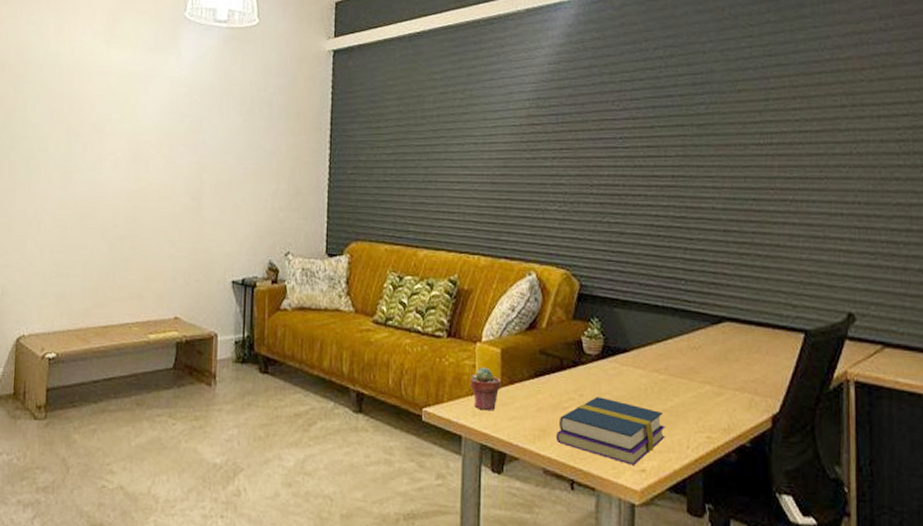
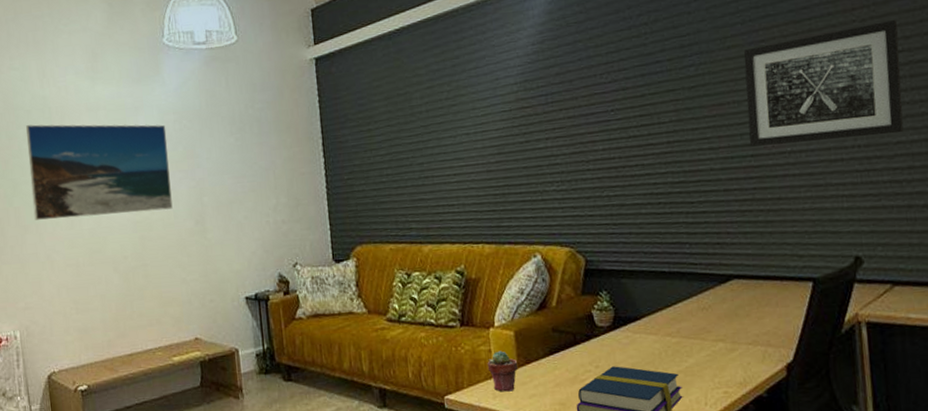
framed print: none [28,80,176,182] -> present [26,124,173,220]
wall art: none [752,84,904,195] -> present [743,20,904,147]

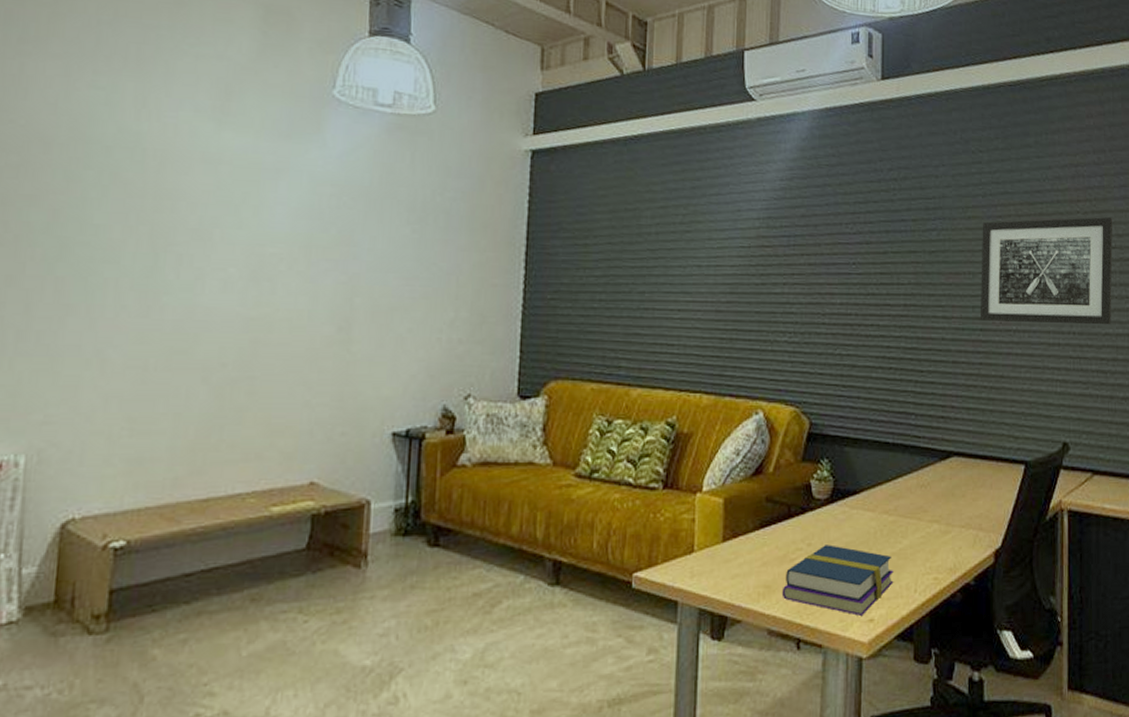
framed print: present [26,124,173,220] -> none [86,166,317,308]
potted succulent: present [487,350,519,392] -> none [688,520,724,570]

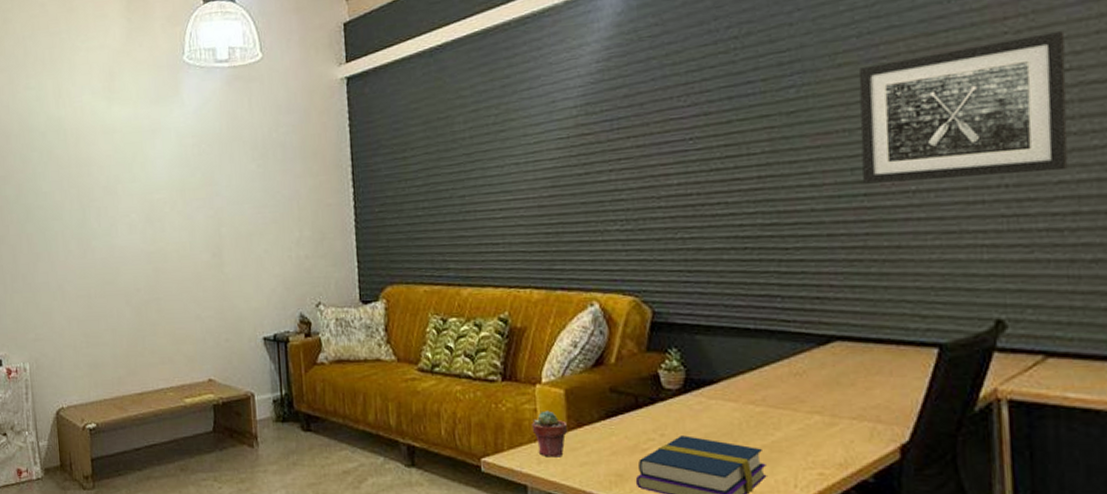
potted succulent: none [688,520,724,570] -> present [531,410,568,458]

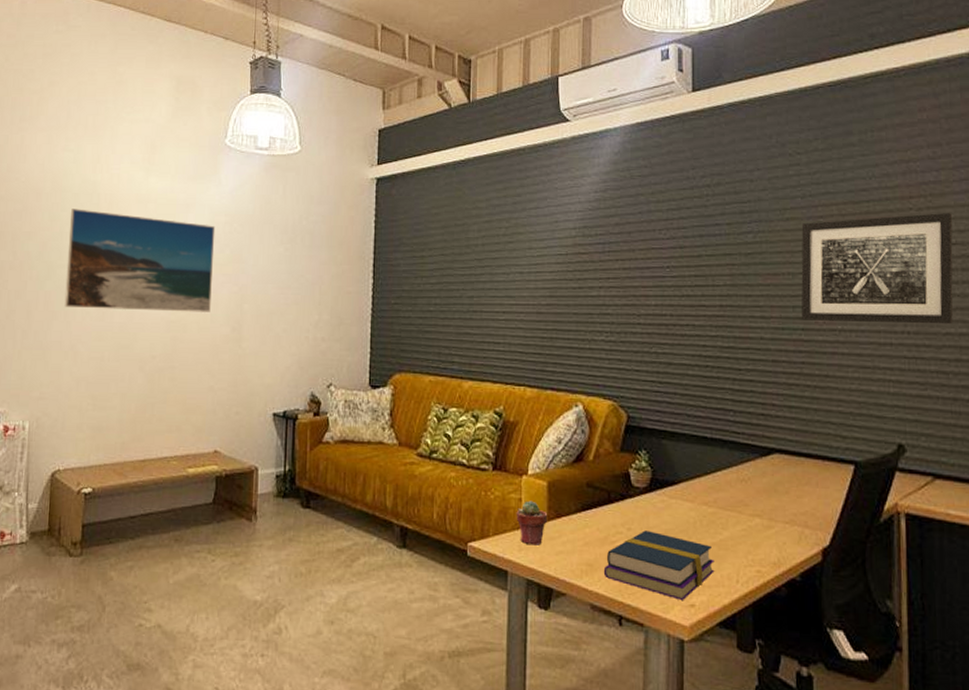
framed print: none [41,147,189,248] -> present [64,209,216,312]

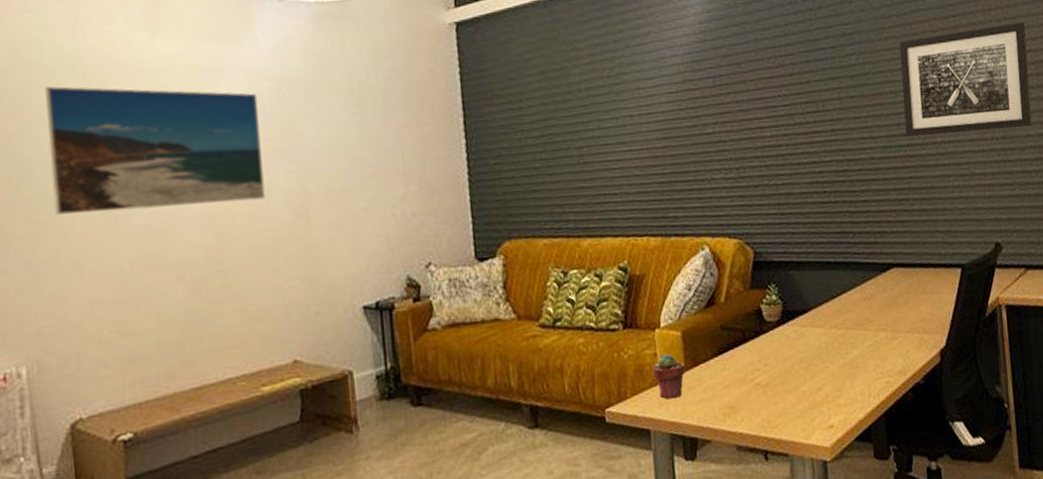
book: present [603,530,714,600] -> none [745,362,849,424]

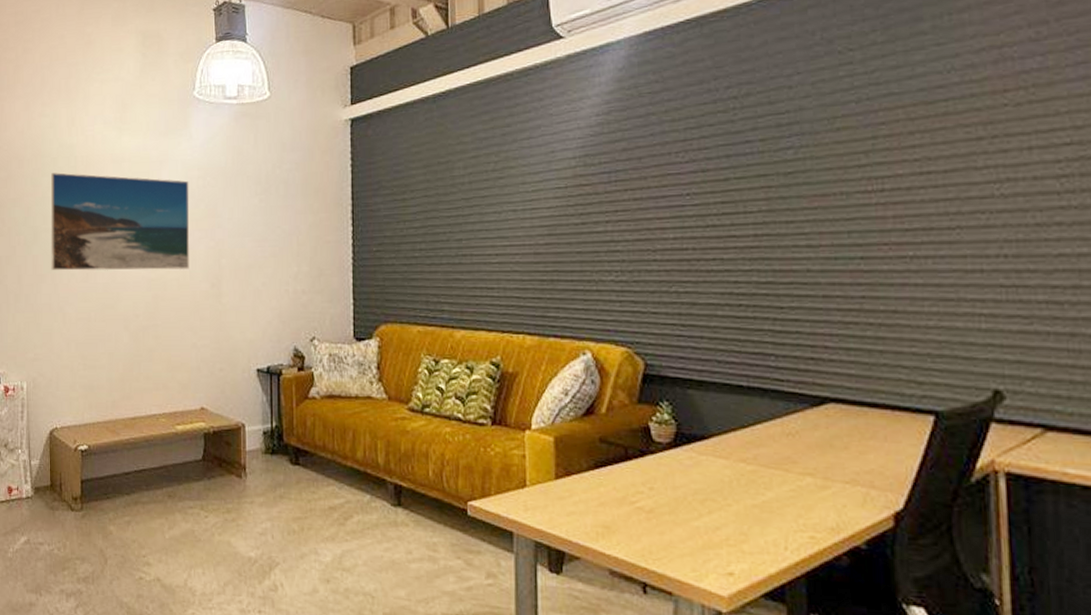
potted succulent: present [652,353,686,399] -> none [520,457,556,506]
wall art: present [899,22,1032,137] -> none [857,106,1068,247]

